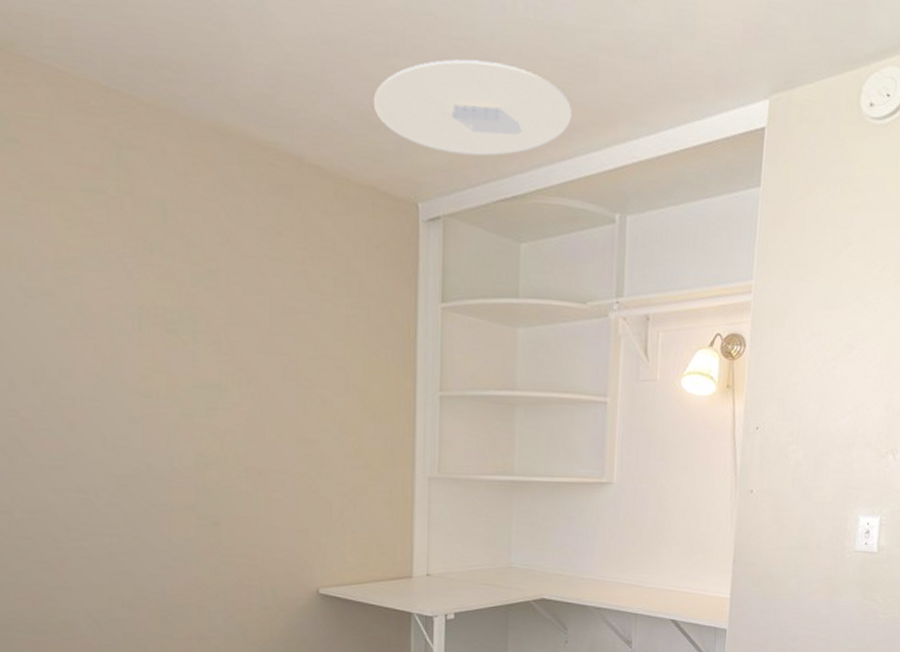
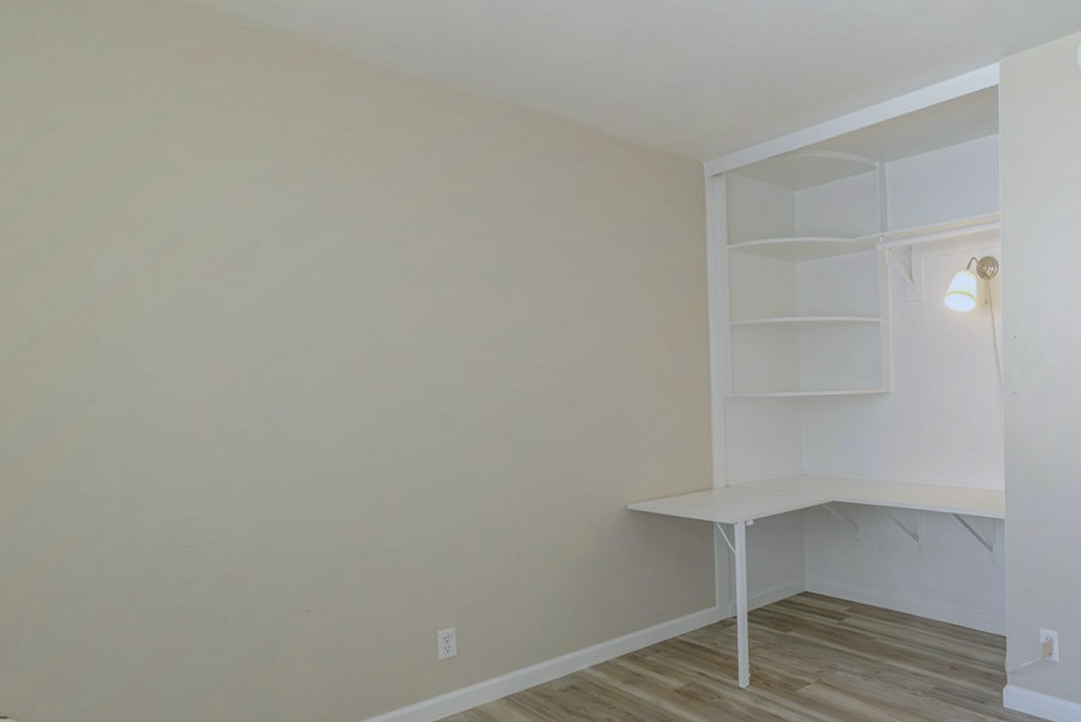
ceiling light: present [373,59,572,156] -> none [660,43,832,121]

